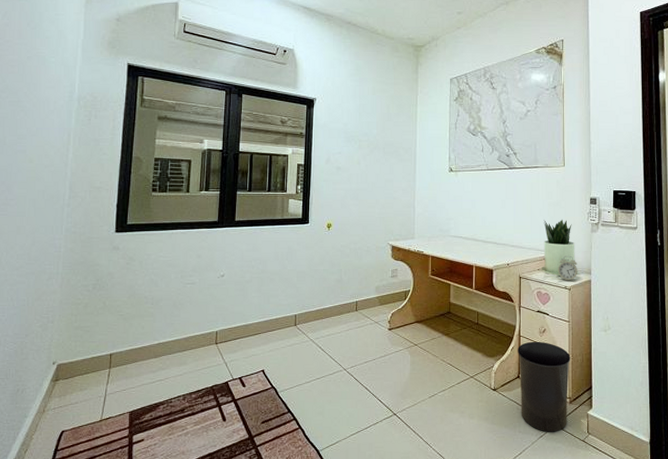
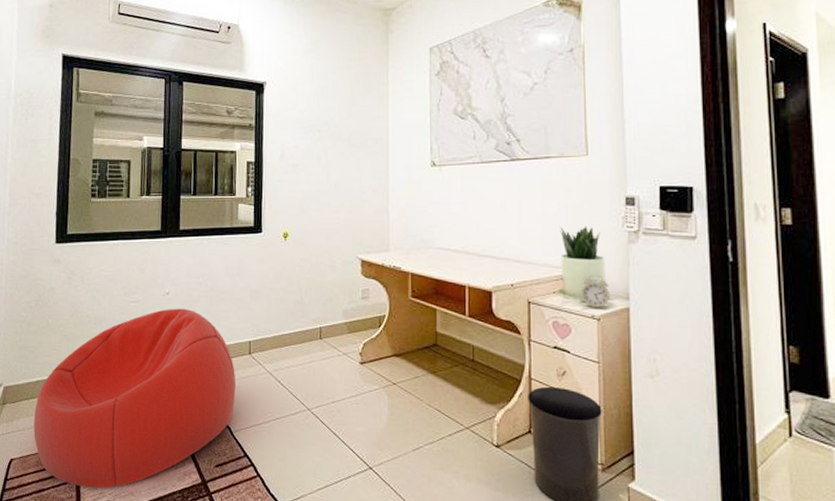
bean bag chair: none [87,288,282,452] -> present [33,308,236,489]

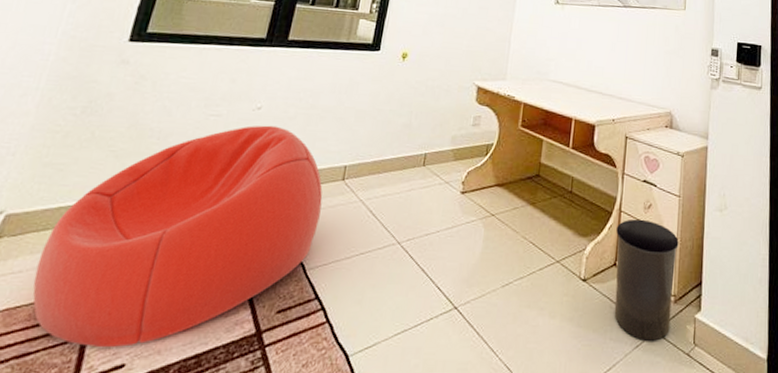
planter: present [556,226,612,301] -> none [650,70,695,138]
alarm clock: present [580,274,611,308] -> none [670,114,694,146]

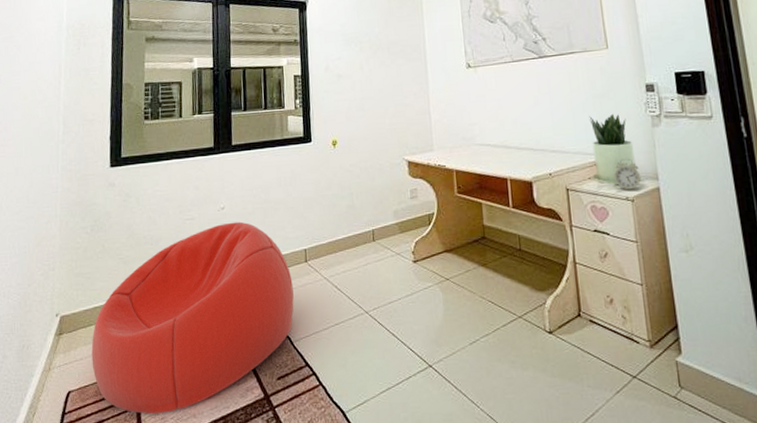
waste bin: present [614,219,679,341] -> none [574,268,650,386]
planter: none [650,70,695,138] -> present [589,113,643,185]
alarm clock: none [670,114,694,146] -> present [613,158,641,190]

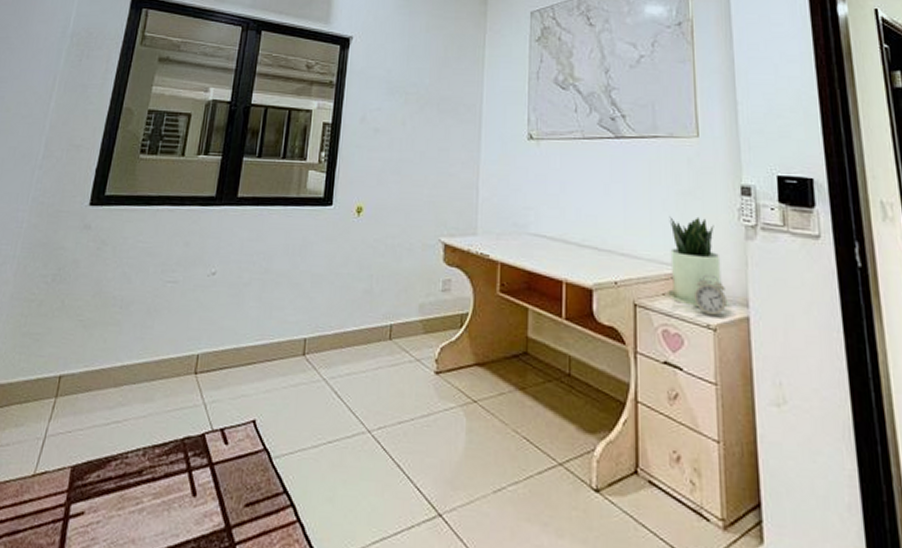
bean bag chair: present [91,221,294,415] -> none [19,292,284,533]

